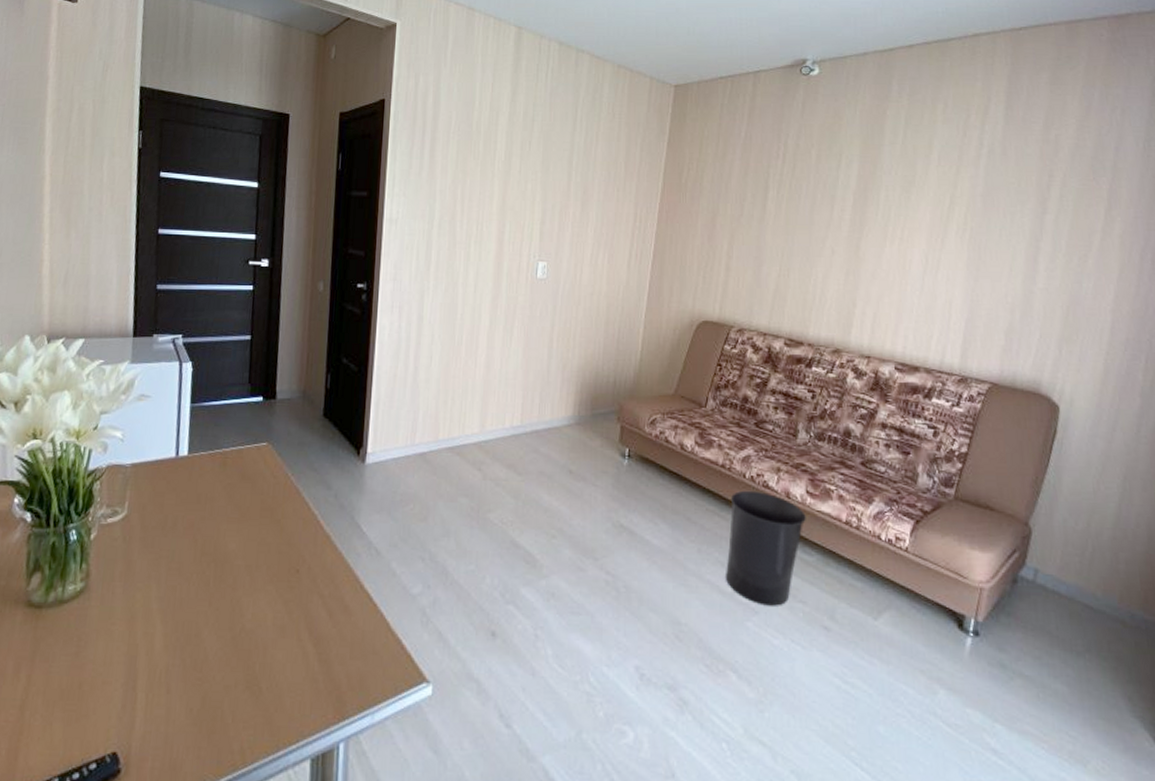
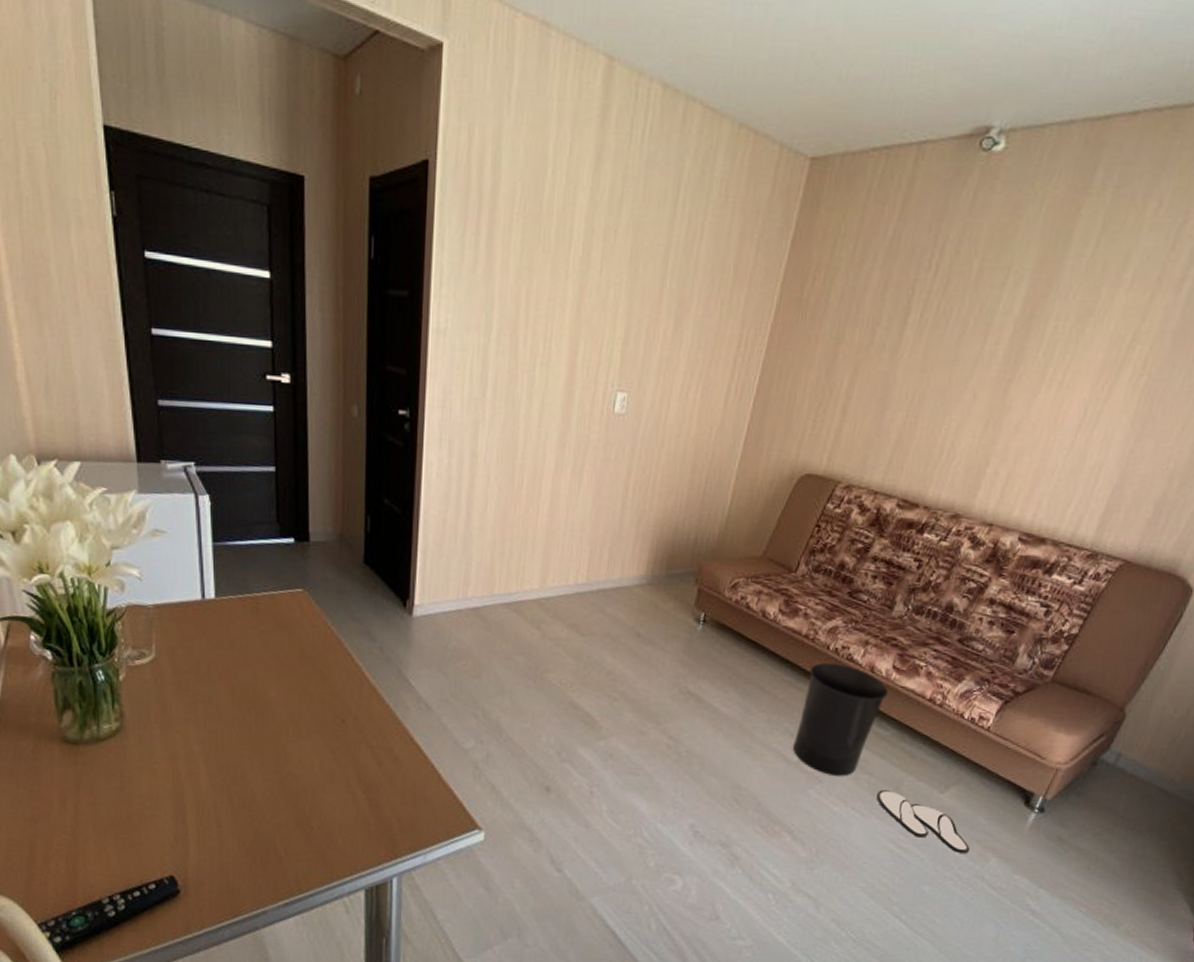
slippers: none [813,619,915,686] -> present [876,790,970,853]

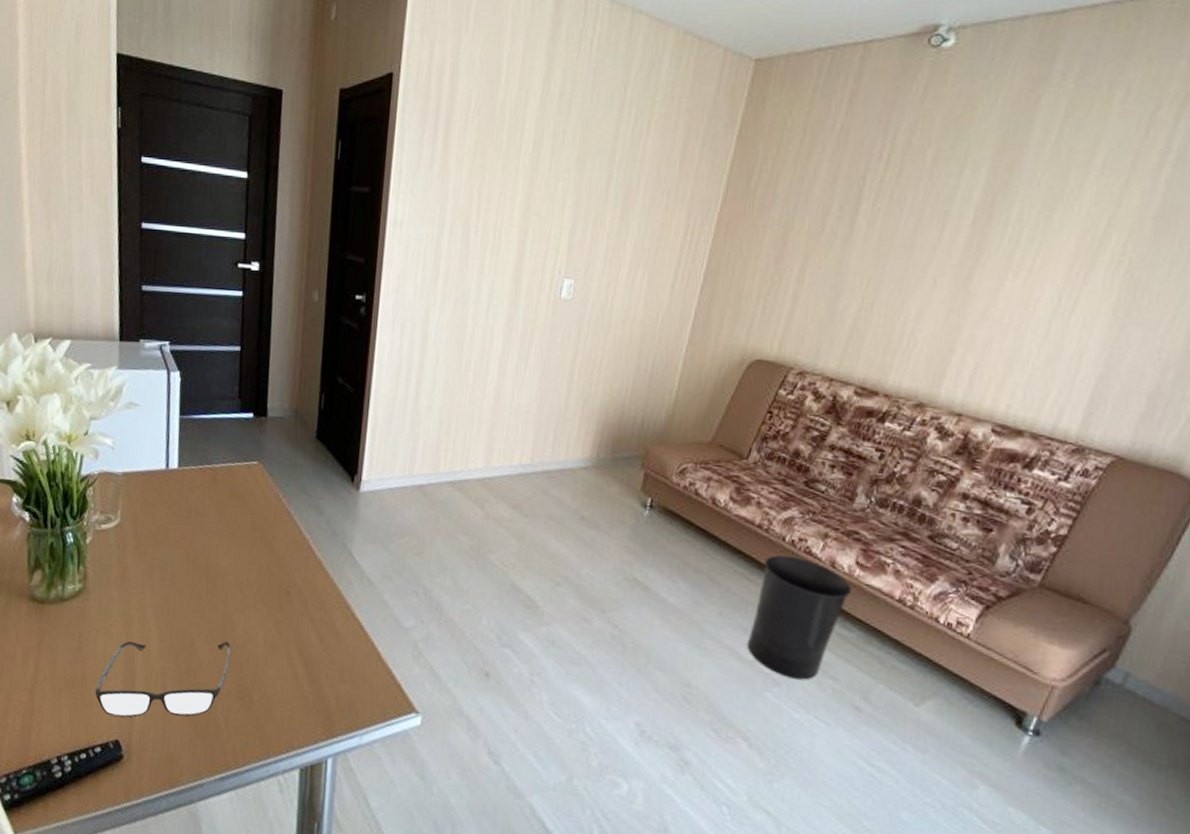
eyeglasses: none [144,772,286,854] -> present [95,641,231,718]
slippers: present [876,790,970,853] -> none [842,697,953,777]

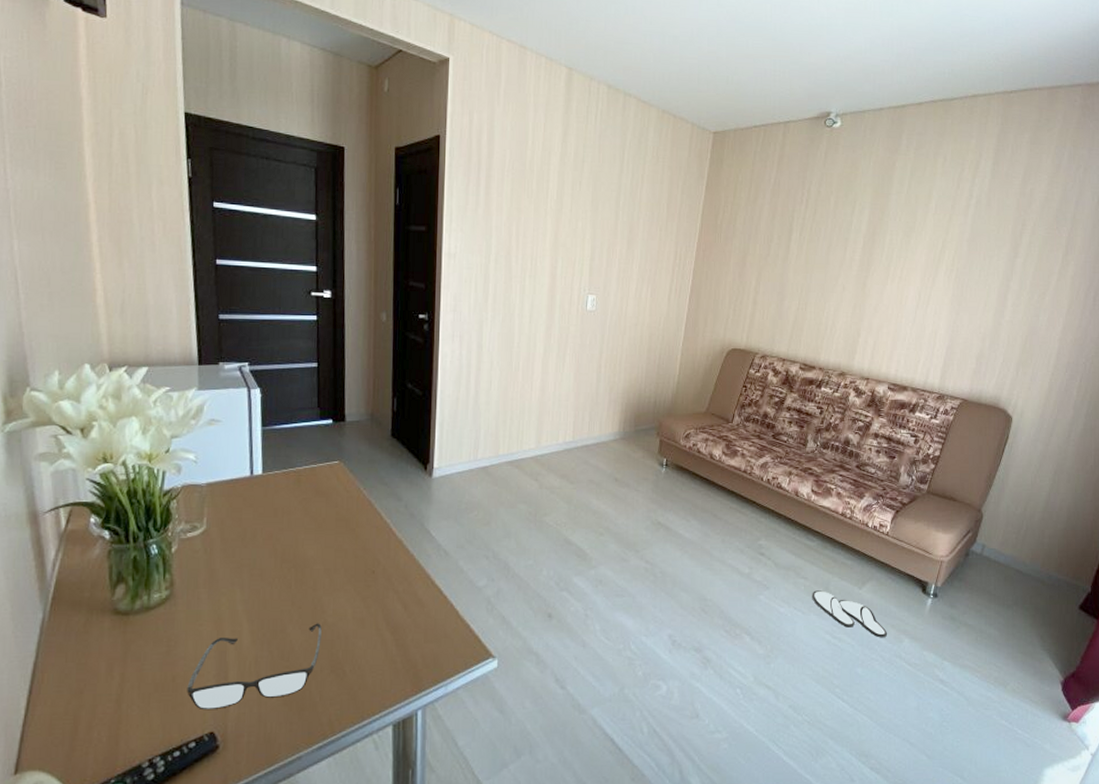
waste bin: present [748,554,852,680] -> none [744,491,810,582]
slippers: none [842,697,953,777] -> present [812,590,887,637]

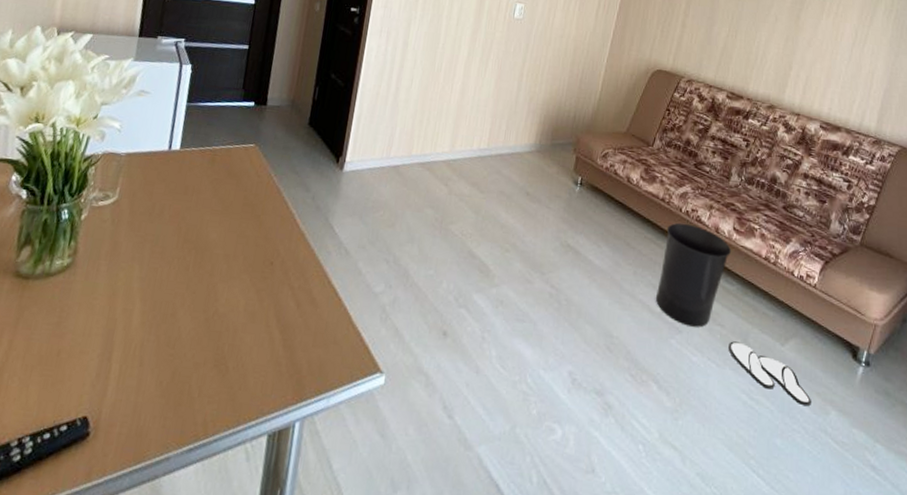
eyeglasses: present [187,623,322,710] -> none [68,311,212,393]
waste bin: none [744,491,810,582] -> present [656,222,731,327]

